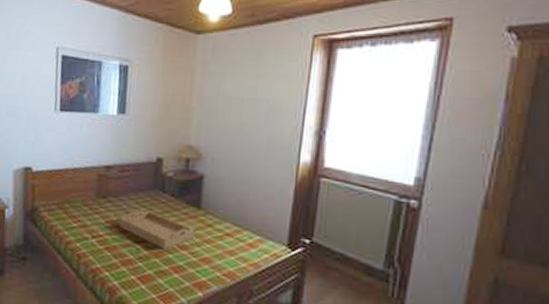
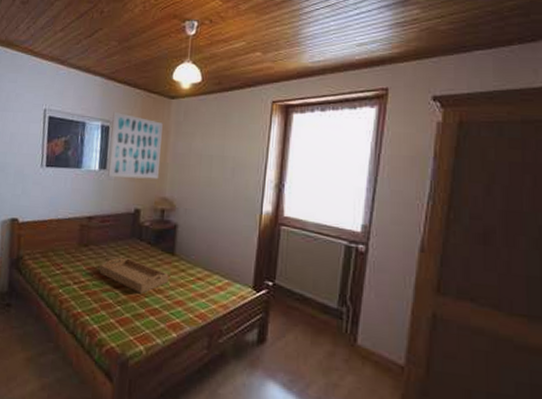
wall art: none [127,49,188,125] -> present [108,111,163,180]

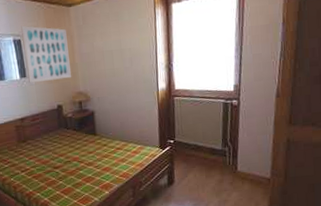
serving tray: present [99,257,169,294] -> none [39,144,95,169]

